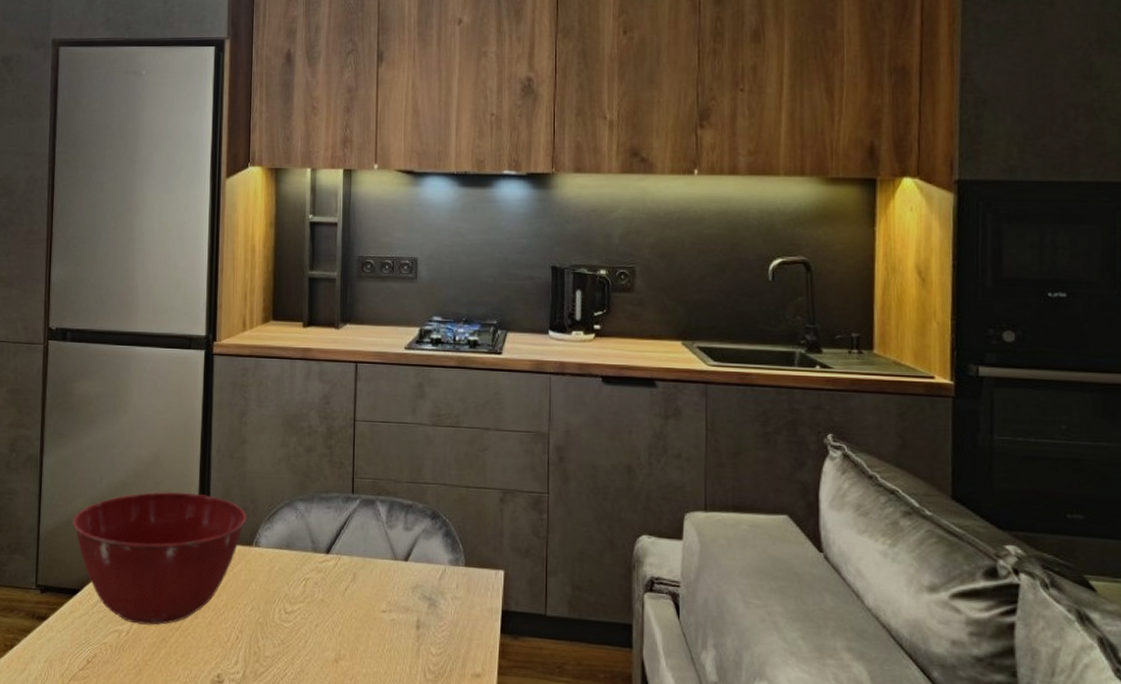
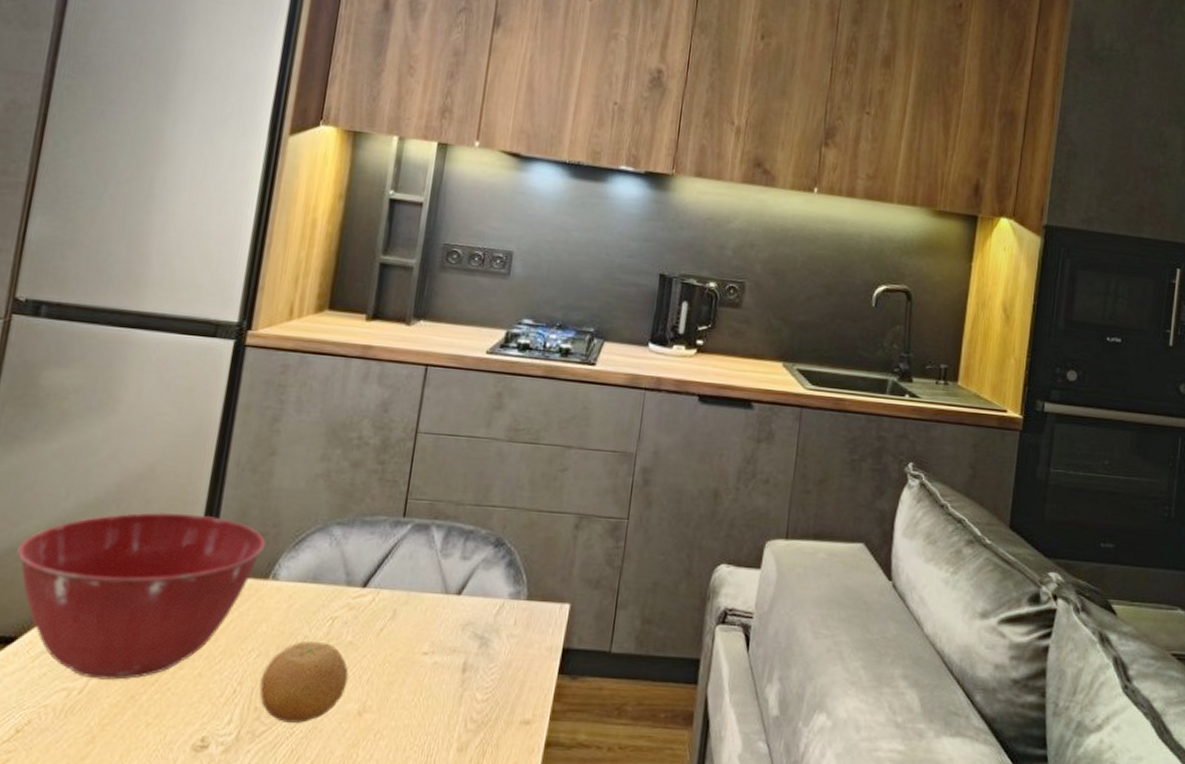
fruit: none [256,598,324,667] -> present [259,641,349,723]

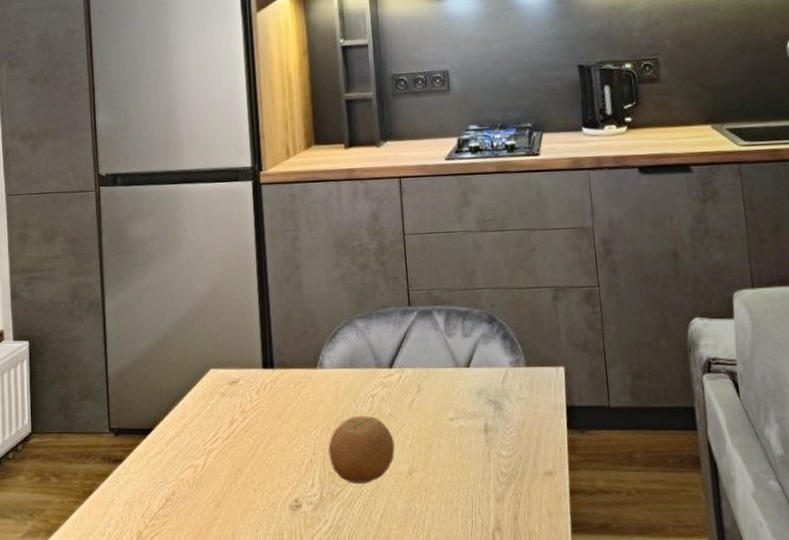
mixing bowl: present [17,511,266,680] -> none [139,322,309,457]

